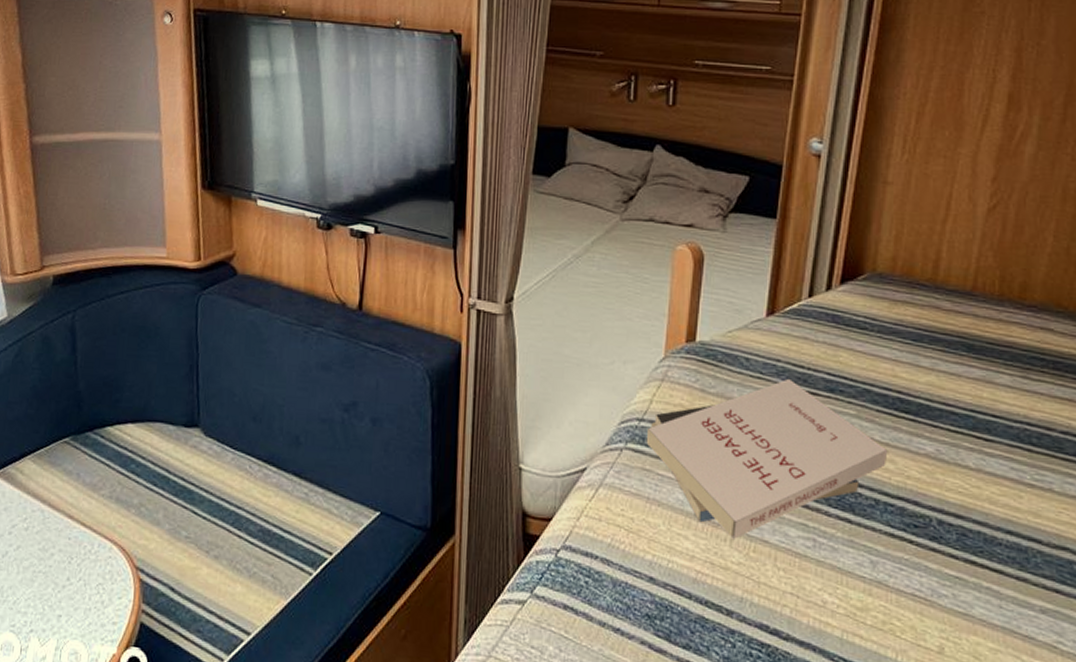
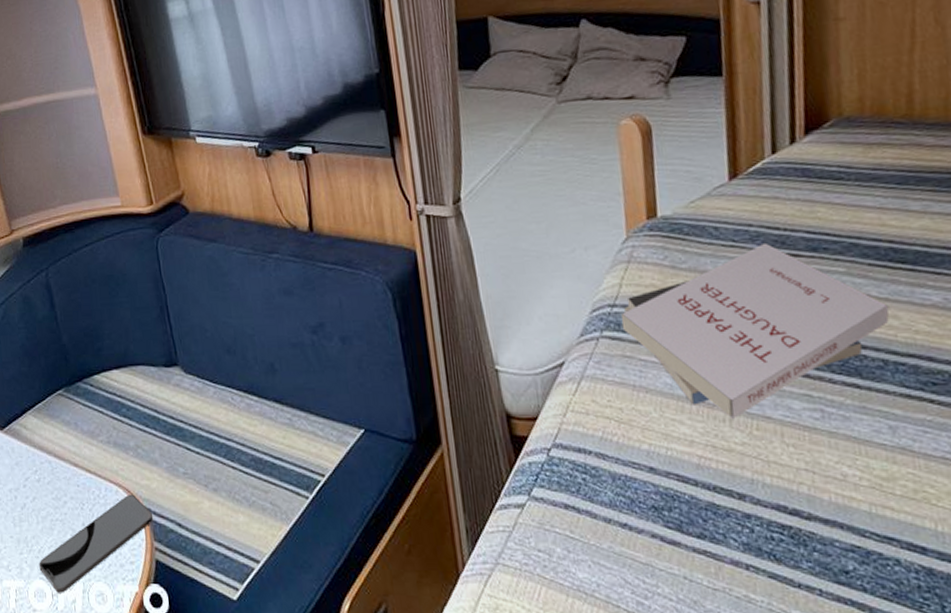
phone: none [11,552,146,649] -> present [39,494,154,593]

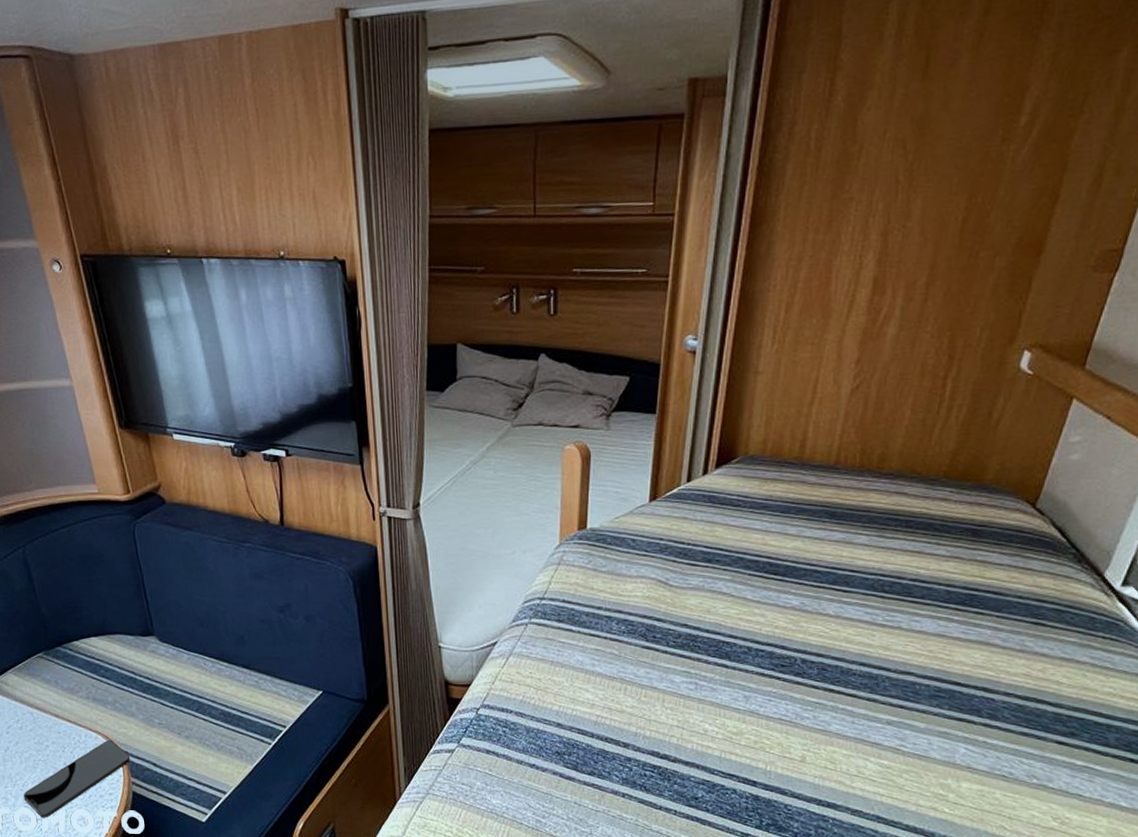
books: present [620,242,890,419] -> none [547,553,759,688]

